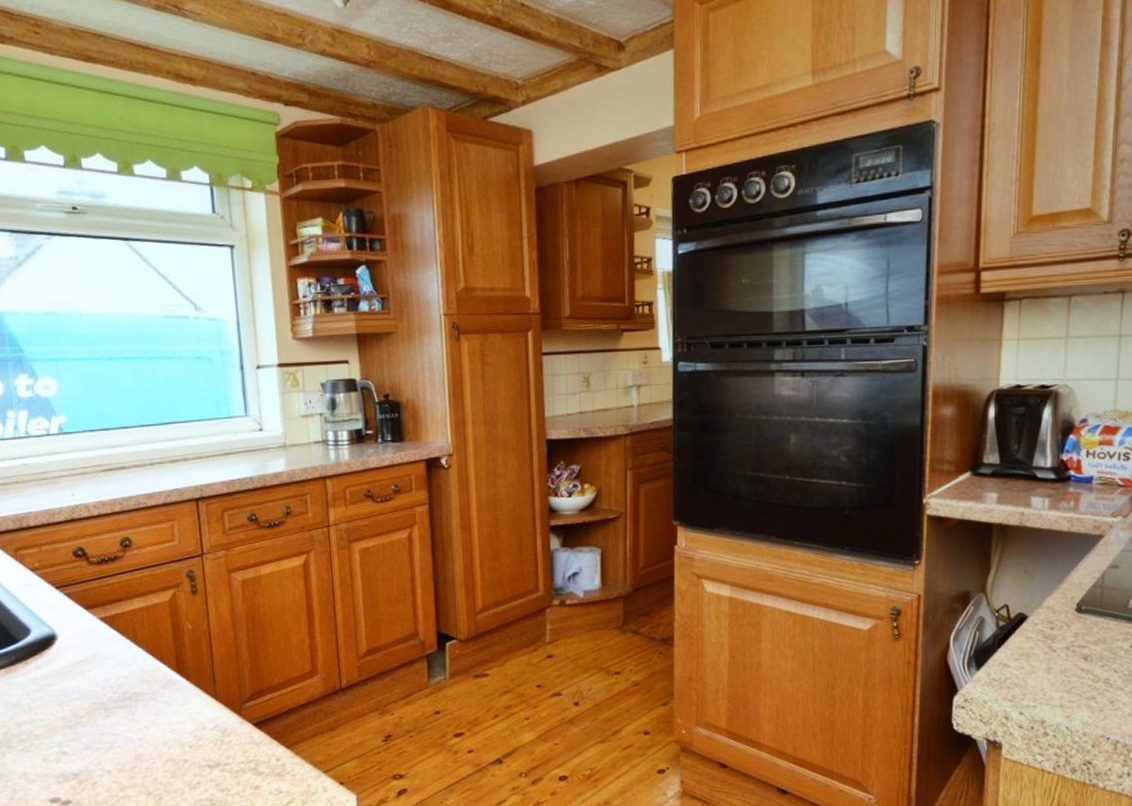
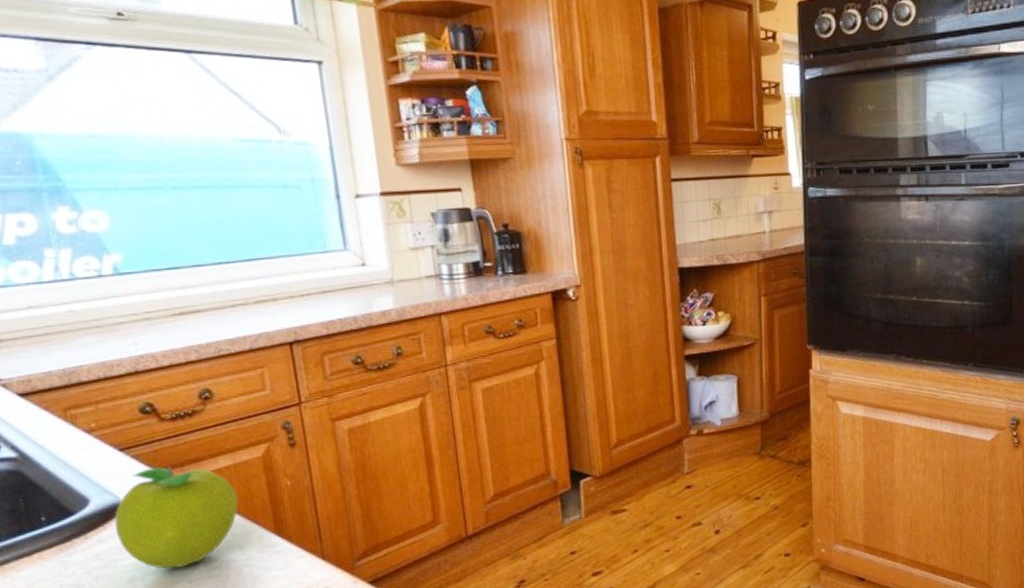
fruit: none [49,605,149,696] -> present [114,466,239,569]

